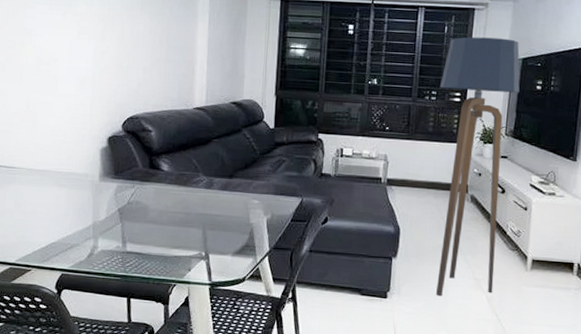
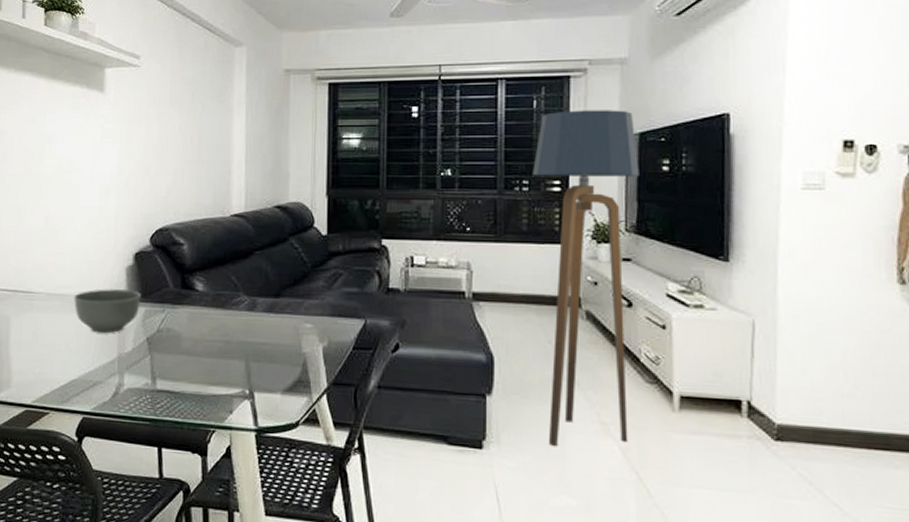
bowl: none [52,166,114,204] -> present [73,288,141,333]

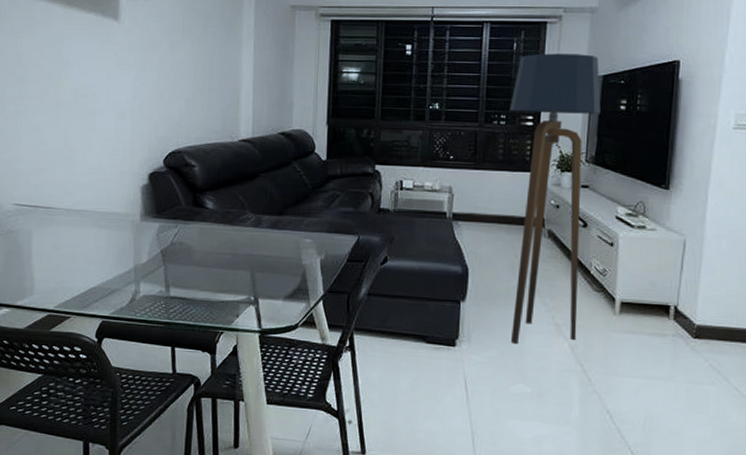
bowl: present [73,288,141,333] -> none [91,205,155,246]

